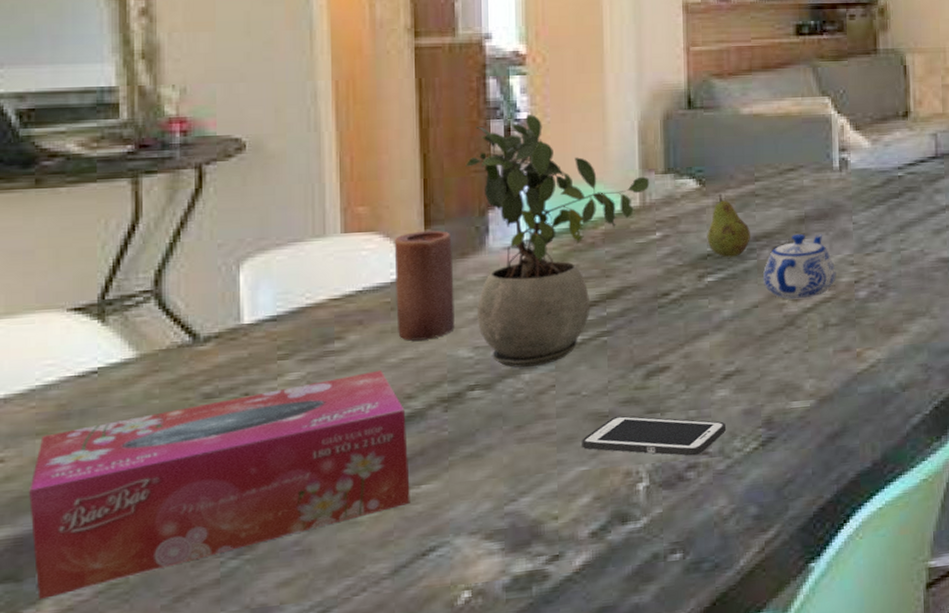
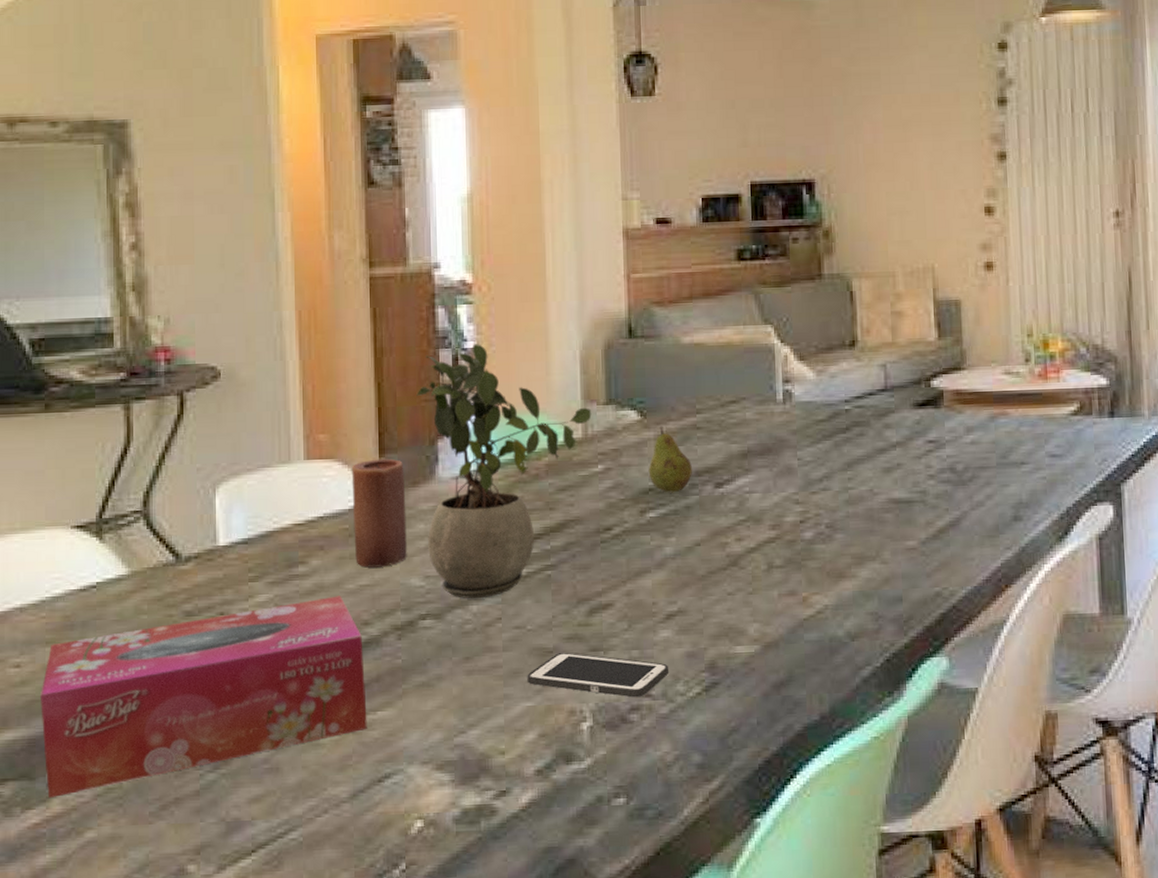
teapot: present [762,233,836,300] -> none [705,469,781,539]

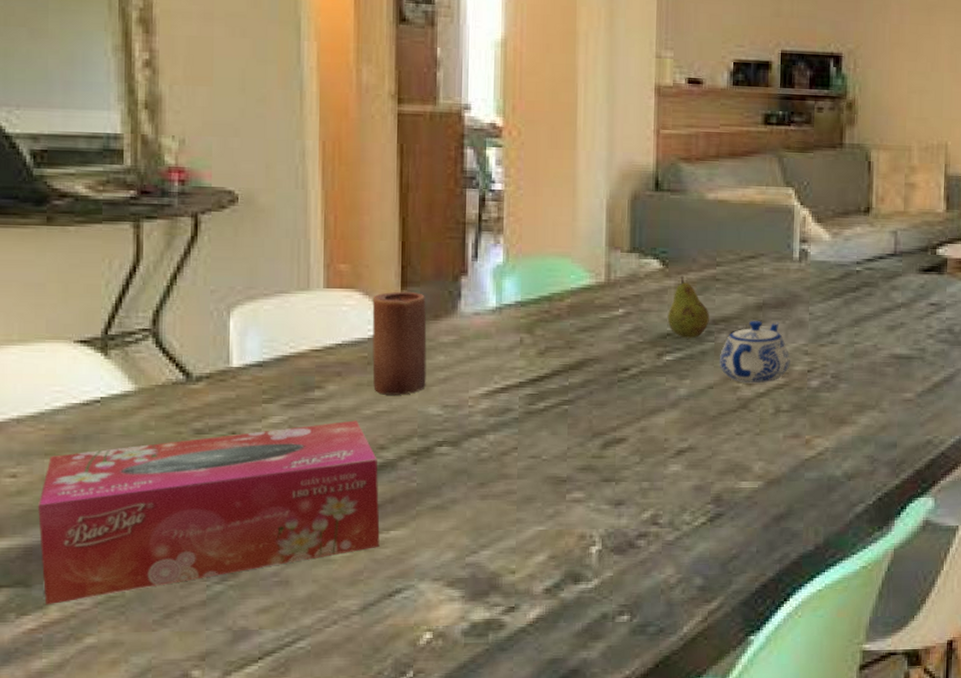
potted plant: present [416,344,592,598] -> none [441,186,615,428]
cell phone: present [527,652,669,698] -> none [540,481,677,525]
teapot: none [705,469,781,539] -> present [719,320,790,384]

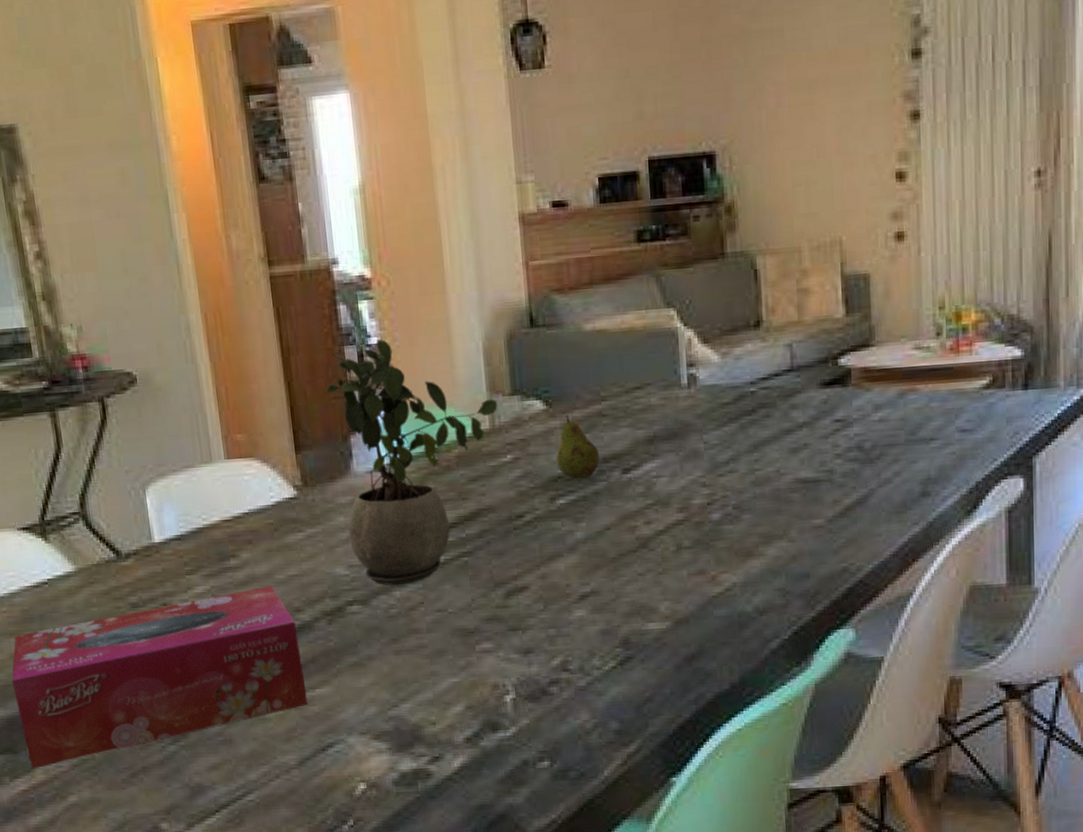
candle: present [372,291,427,395] -> none [270,455,331,559]
potted plant: none [441,186,615,428] -> present [326,339,498,585]
teapot: present [719,320,790,384] -> none [613,454,688,522]

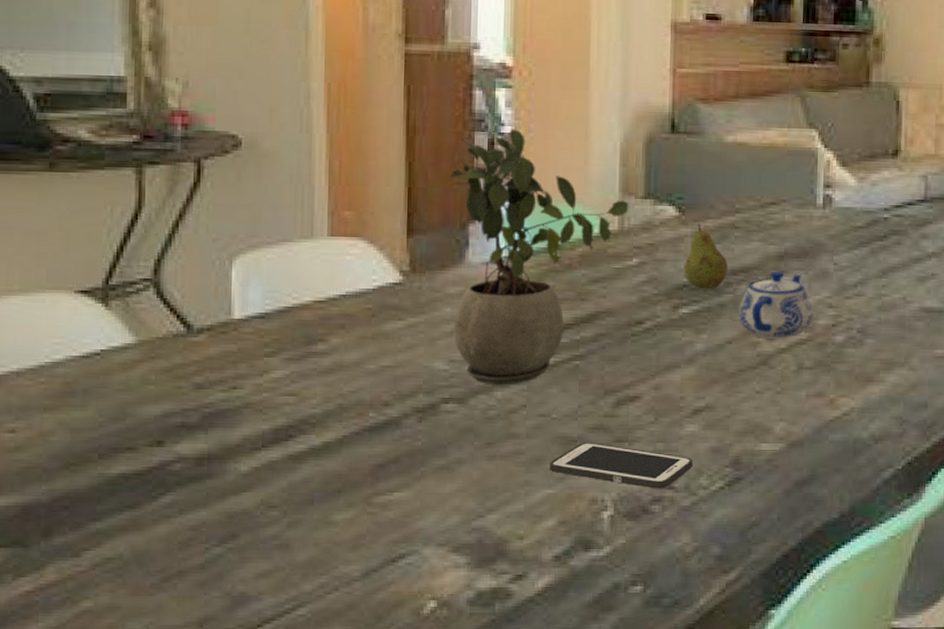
tissue box: present [11,585,308,769] -> none [36,375,383,567]
cell phone: none [451,632,585,672] -> present [549,441,694,489]
teapot: none [613,454,688,522] -> present [738,270,814,339]

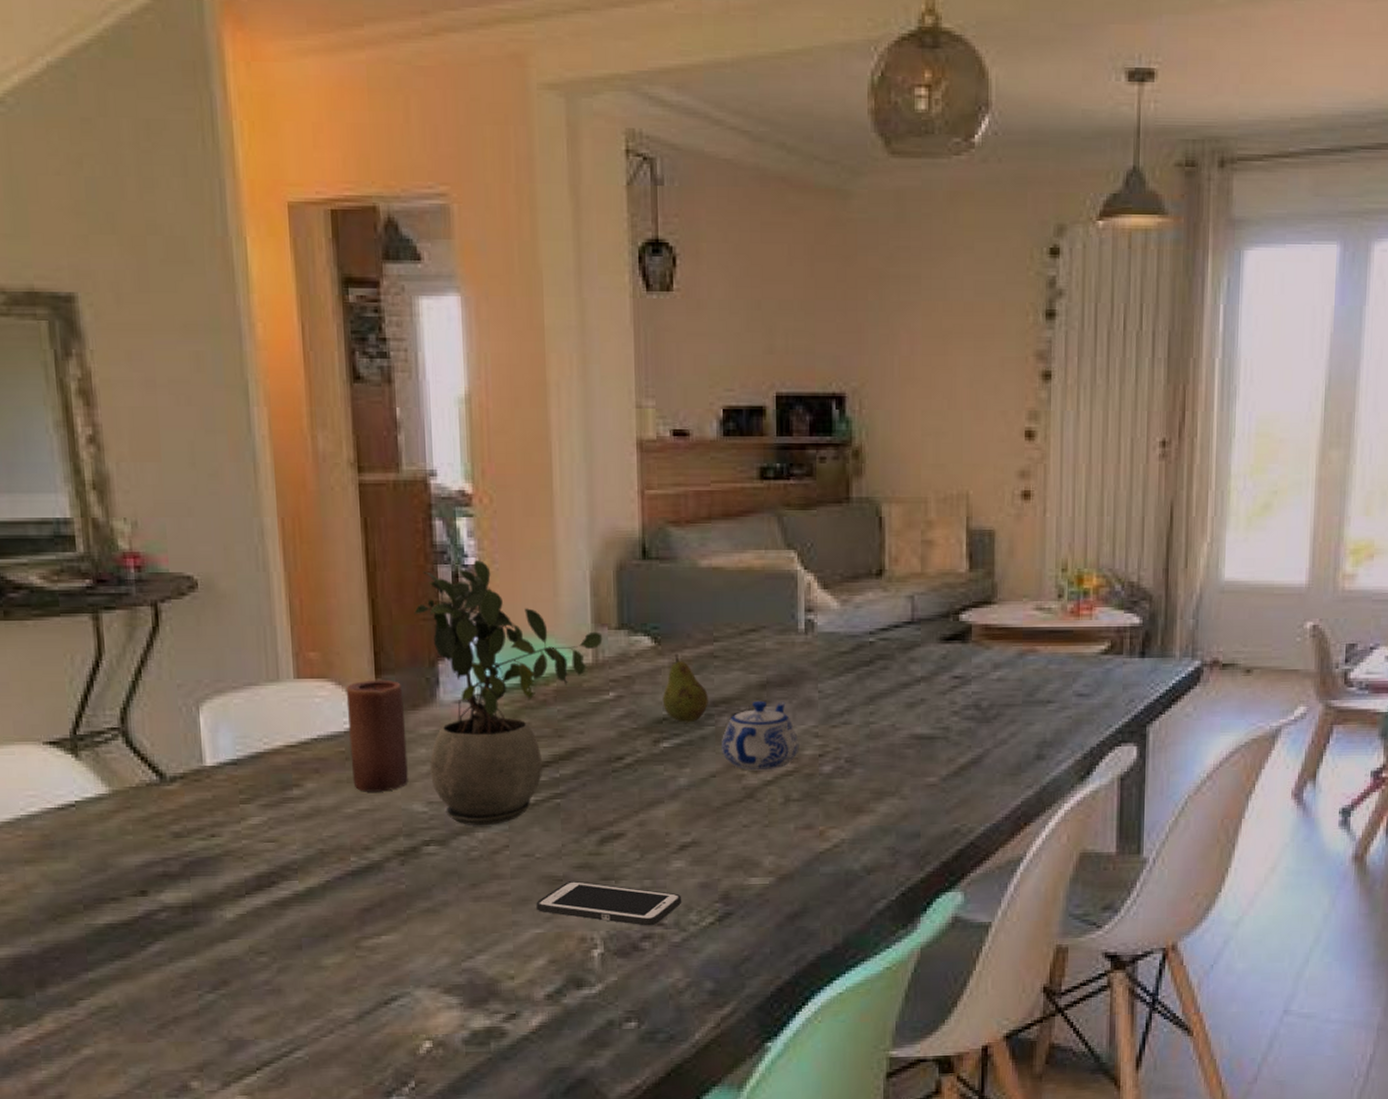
candle: none [377,239,433,349] -> present [346,679,408,792]

